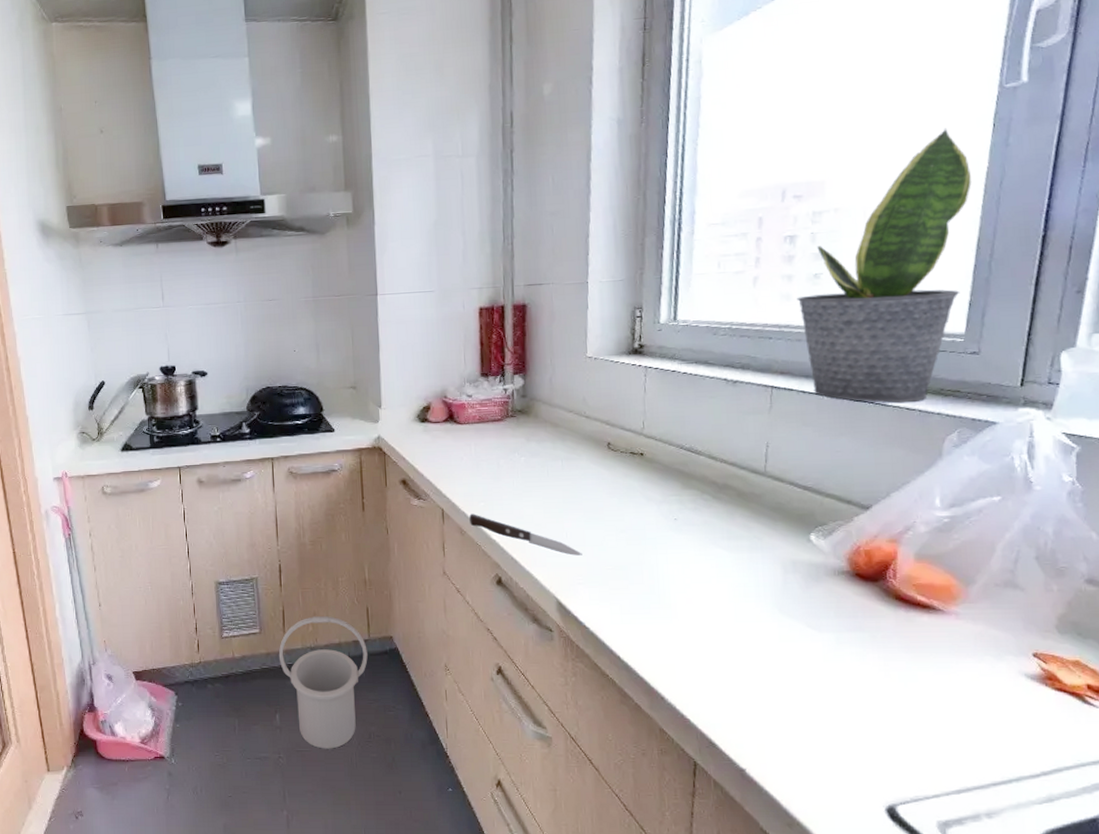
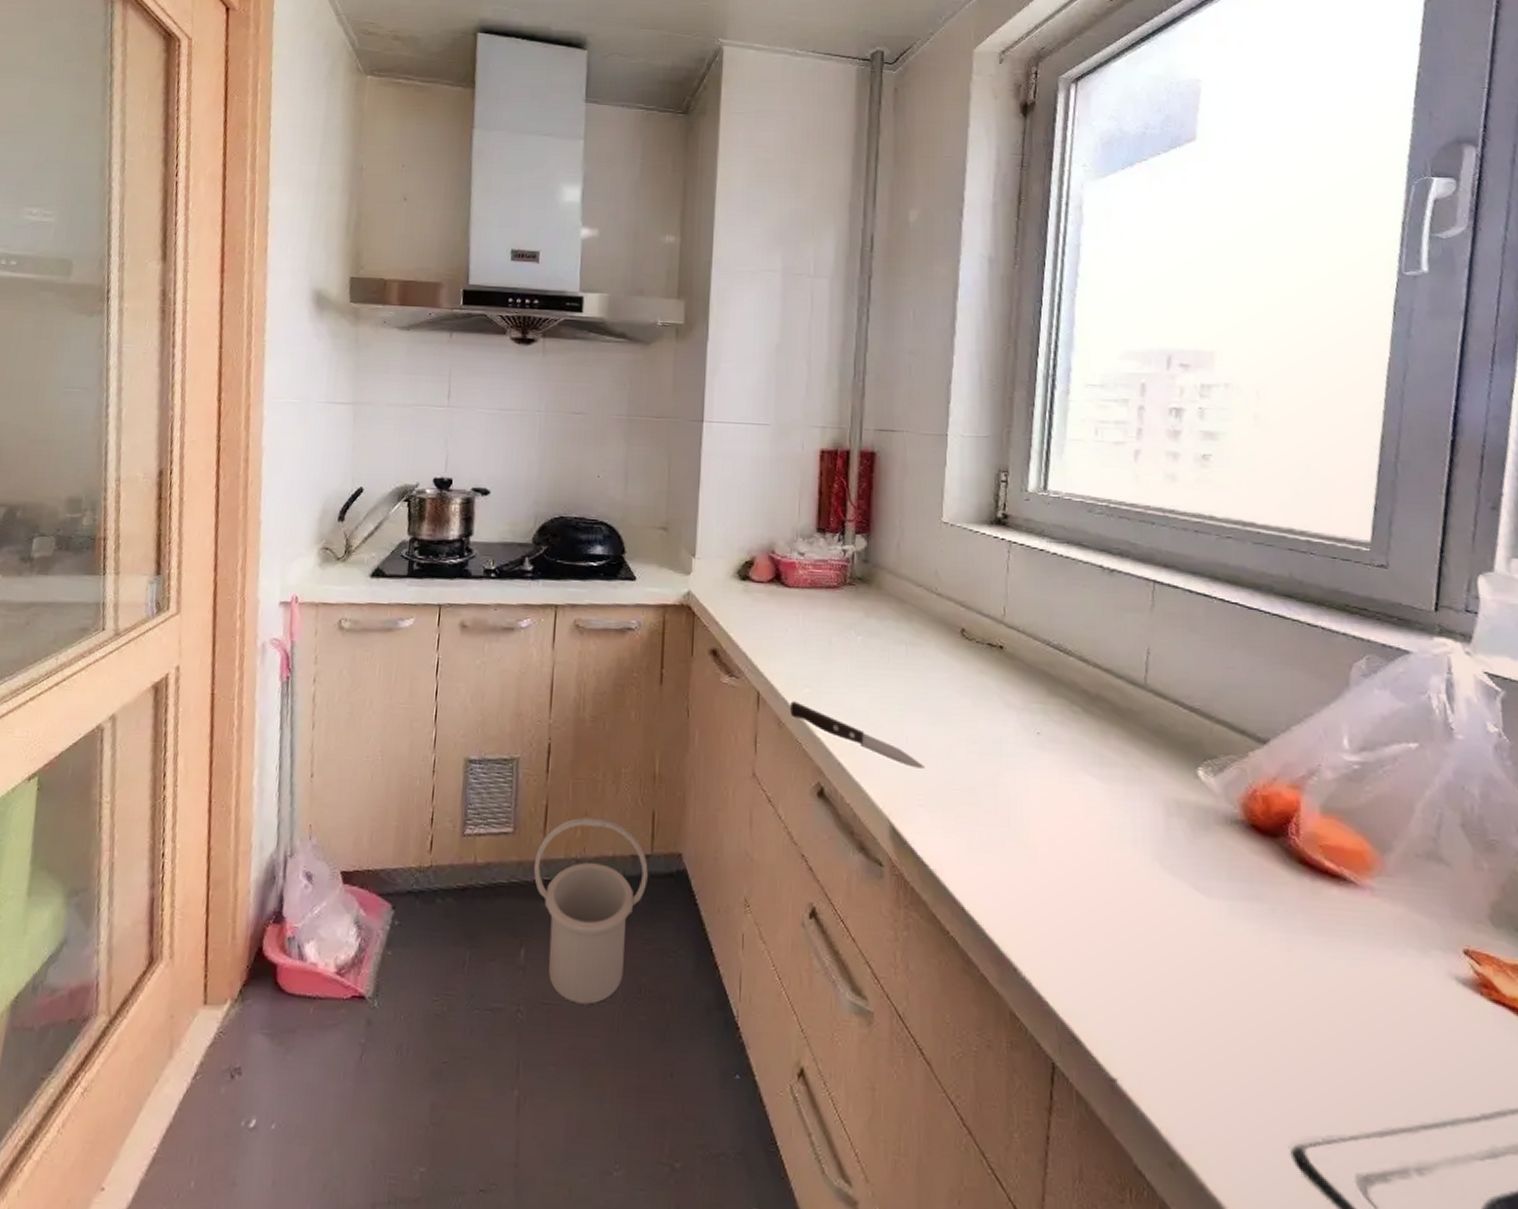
potted plant: present [797,128,972,403] -> none [1183,310,1373,617]

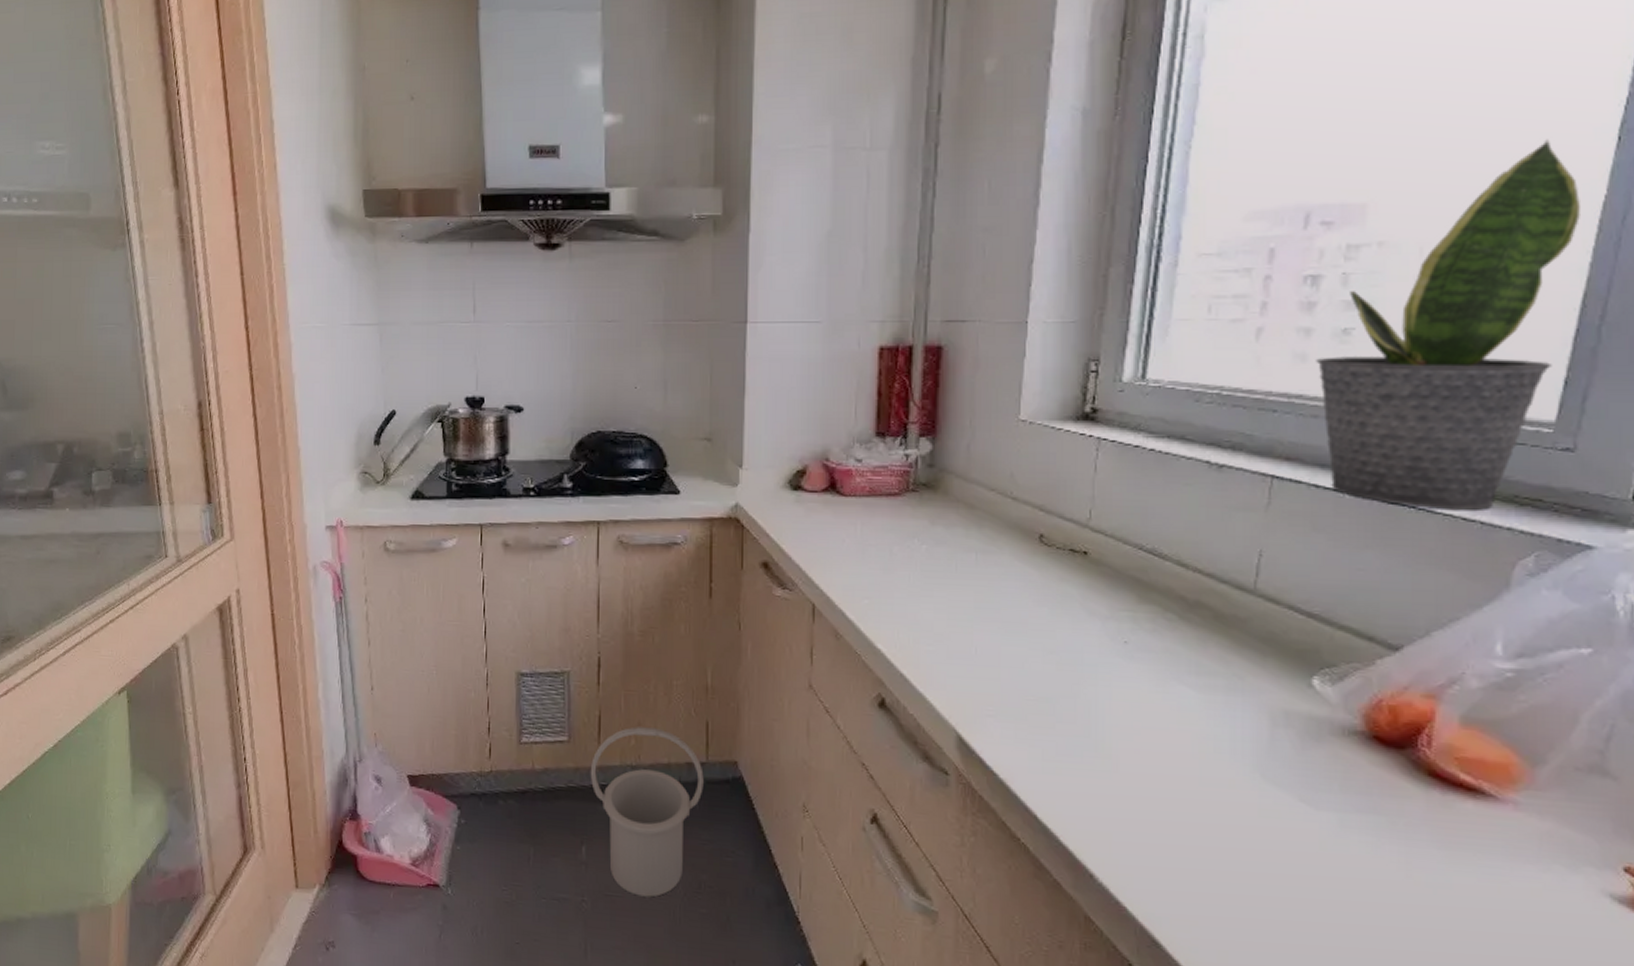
kitchen knife: present [790,701,925,769] -> none [848,613,995,679]
potted plant: none [1183,310,1373,617] -> present [1316,139,1580,510]

